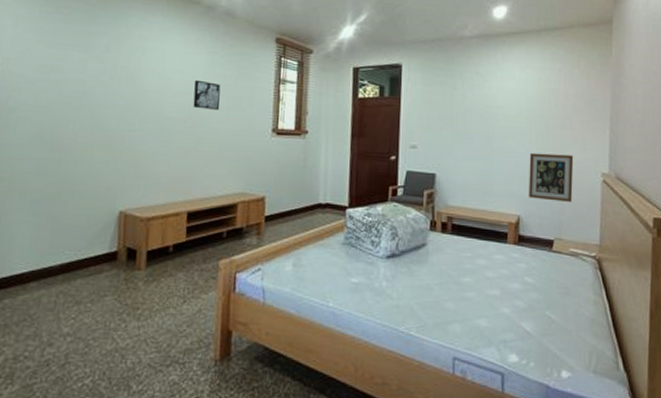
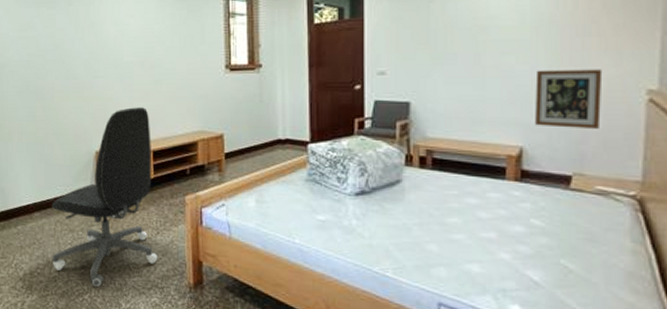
office chair: none [47,165,187,369] -> present [51,107,158,288]
wall art: present [193,79,221,110] -> none [147,22,173,51]

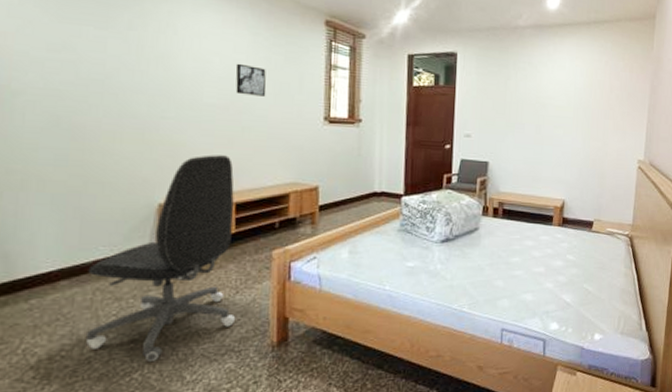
wall art: none [147,22,173,51] -> present [235,63,266,97]
wall art: present [535,69,603,129] -> none [573,141,615,187]

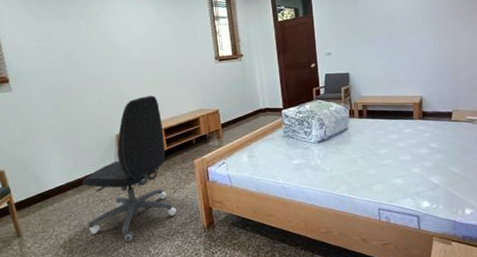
wall art: present [235,63,266,97] -> none [149,27,172,51]

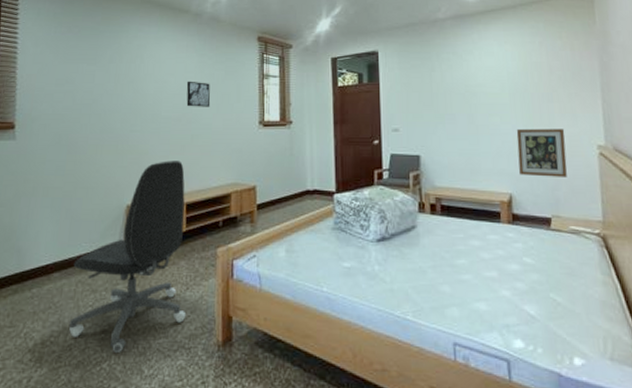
wall art: none [149,27,172,51] -> present [186,81,211,107]
wall art: none [426,40,466,81] -> present [516,128,567,177]

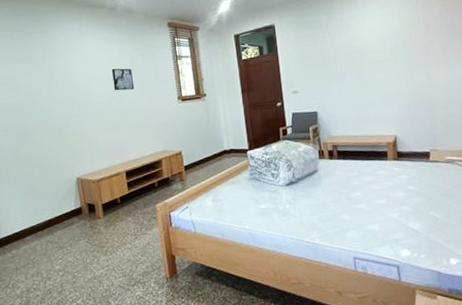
office chair: present [69,161,187,354] -> none [41,137,138,292]
wall art: present [516,128,567,177] -> none [398,76,443,120]

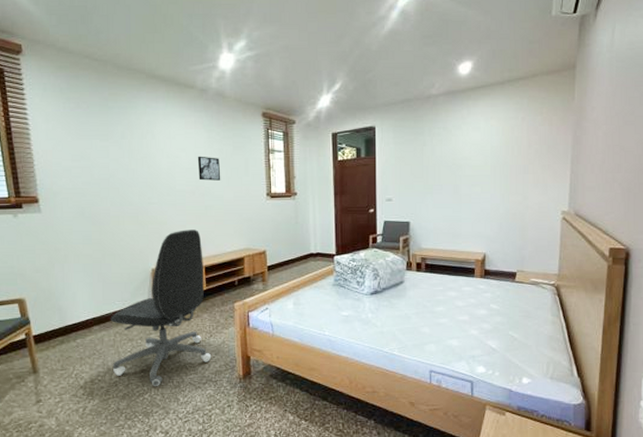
office chair: none [41,137,138,292] -> present [110,229,212,387]

